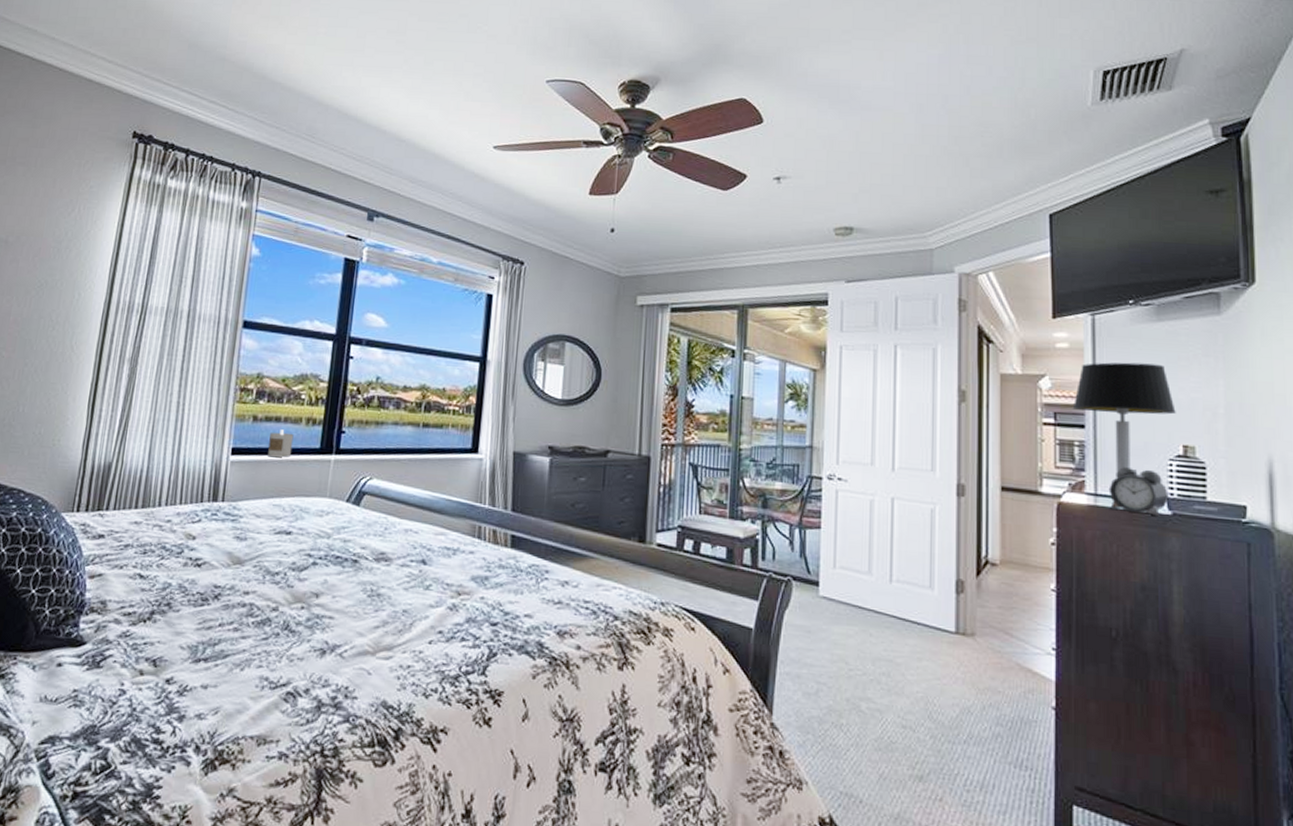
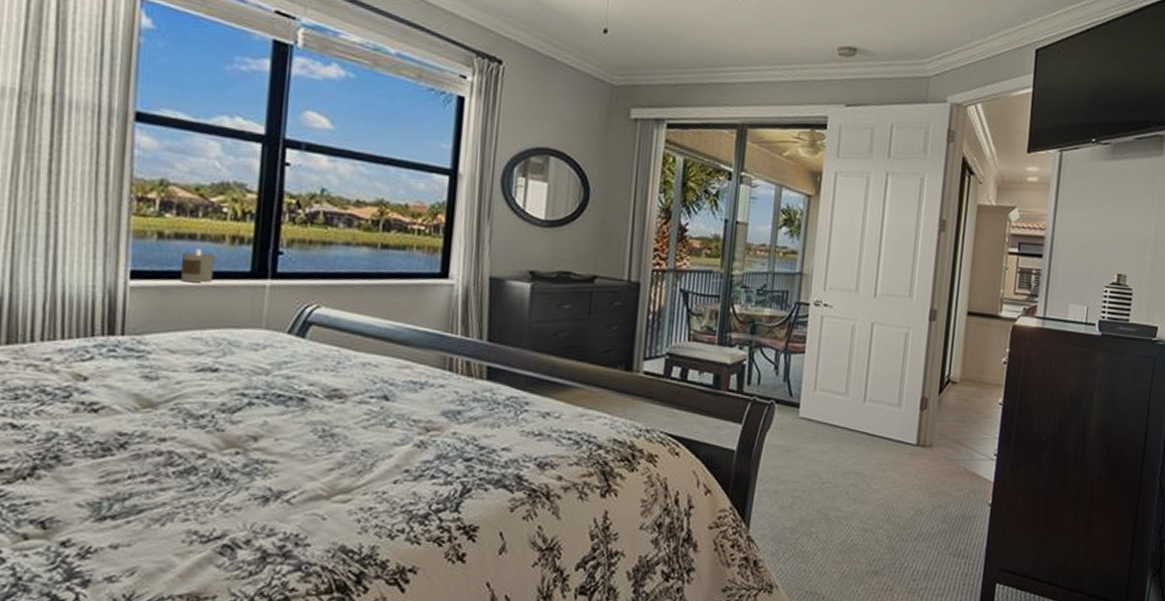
table lamp: present [1072,362,1176,473] -> none [1034,196,1116,298]
alarm clock: present [1108,467,1169,518] -> none [1054,293,1101,338]

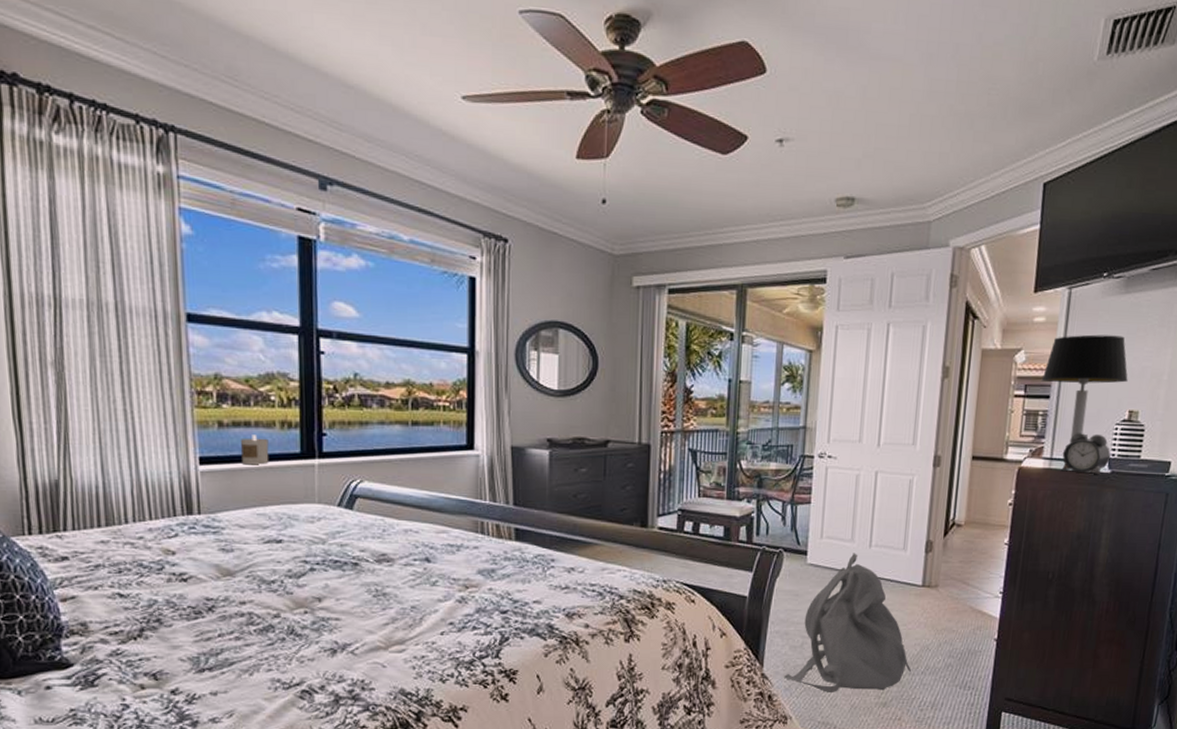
backpack: none [771,407,905,560] -> present [784,553,912,694]
table lamp: none [1034,196,1116,298] -> present [1041,334,1128,438]
alarm clock: none [1054,293,1101,338] -> present [1061,433,1111,477]

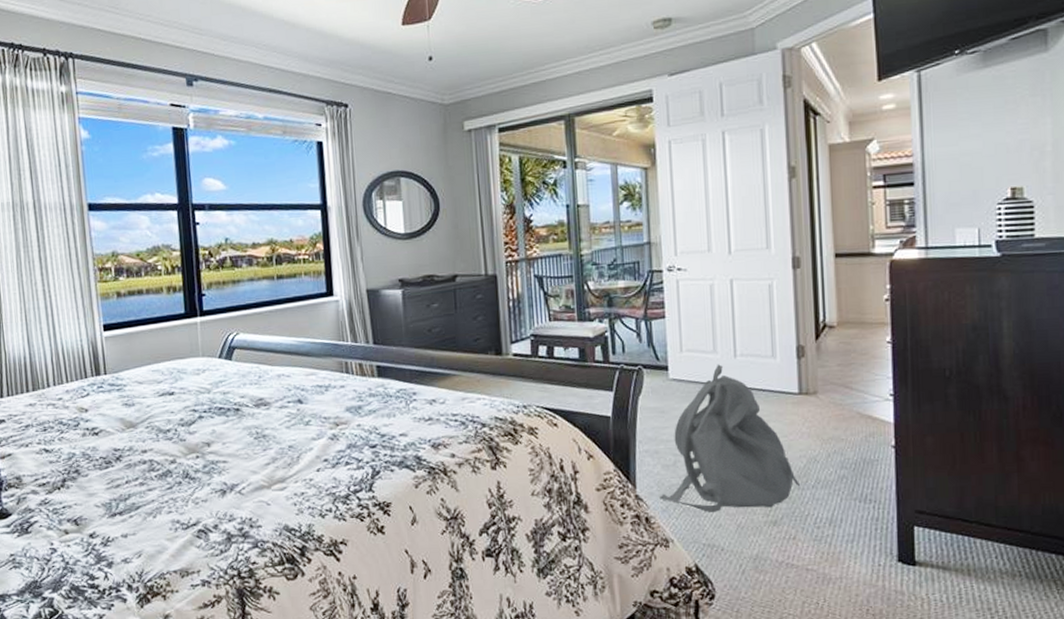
candle: present [240,435,269,465] -> none [135,301,160,328]
table lamp: present [1041,334,1128,438] -> none [901,111,1004,224]
alarm clock: present [1061,433,1111,477] -> none [939,216,998,261]

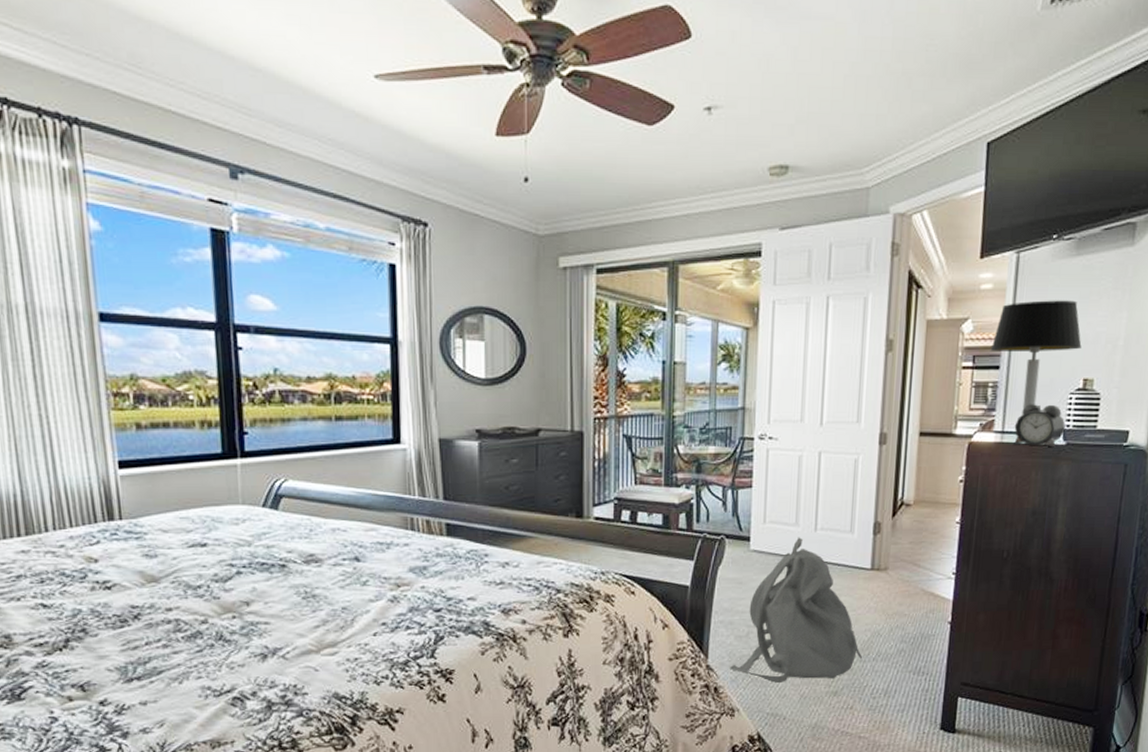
table lamp: none [901,111,1004,224] -> present [990,300,1082,410]
alarm clock: none [939,216,998,261] -> present [1014,404,1066,449]

